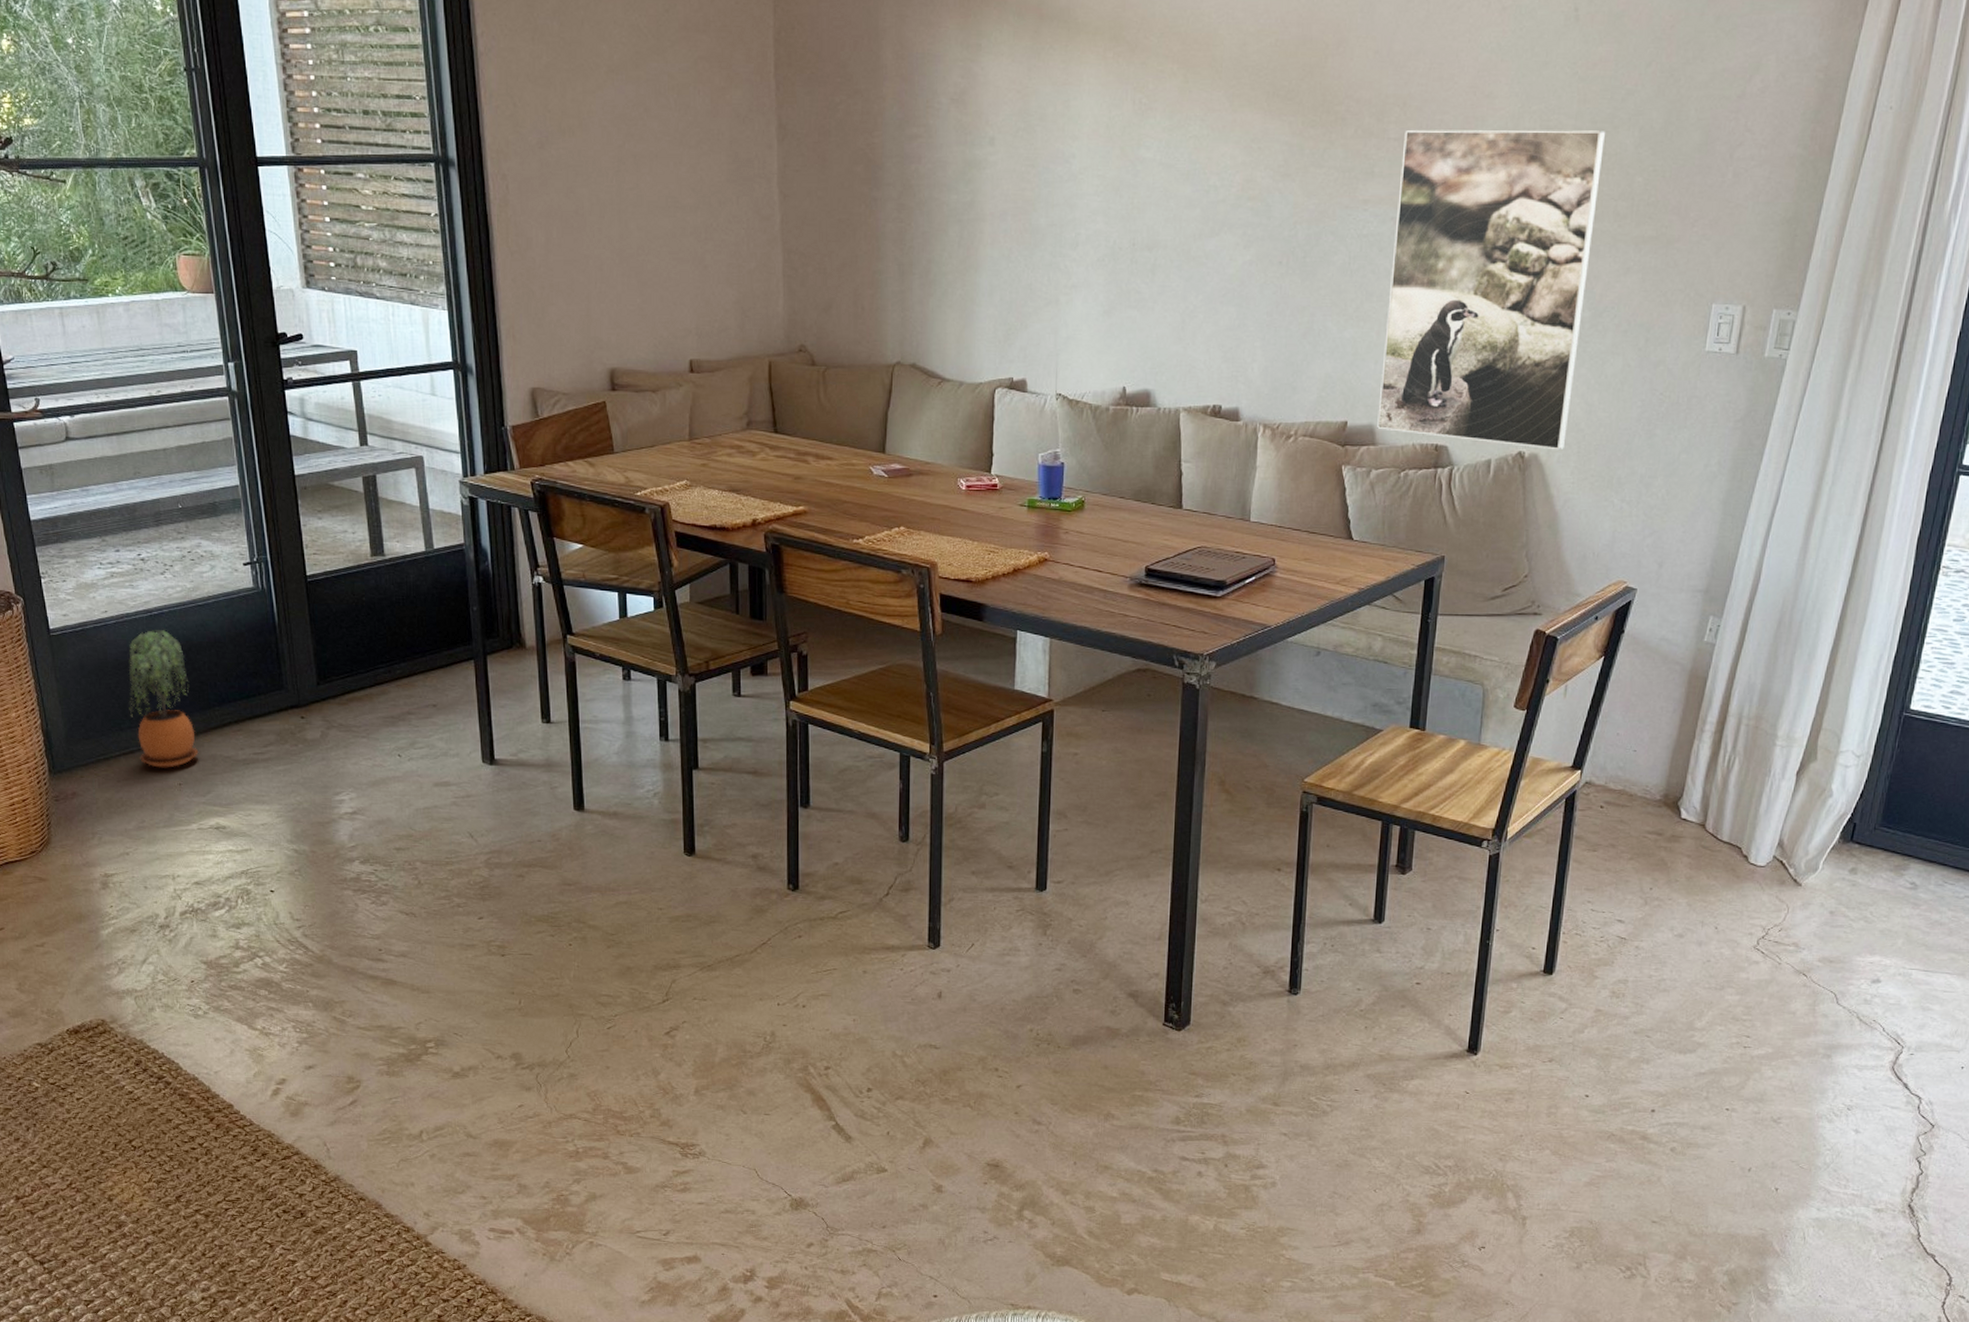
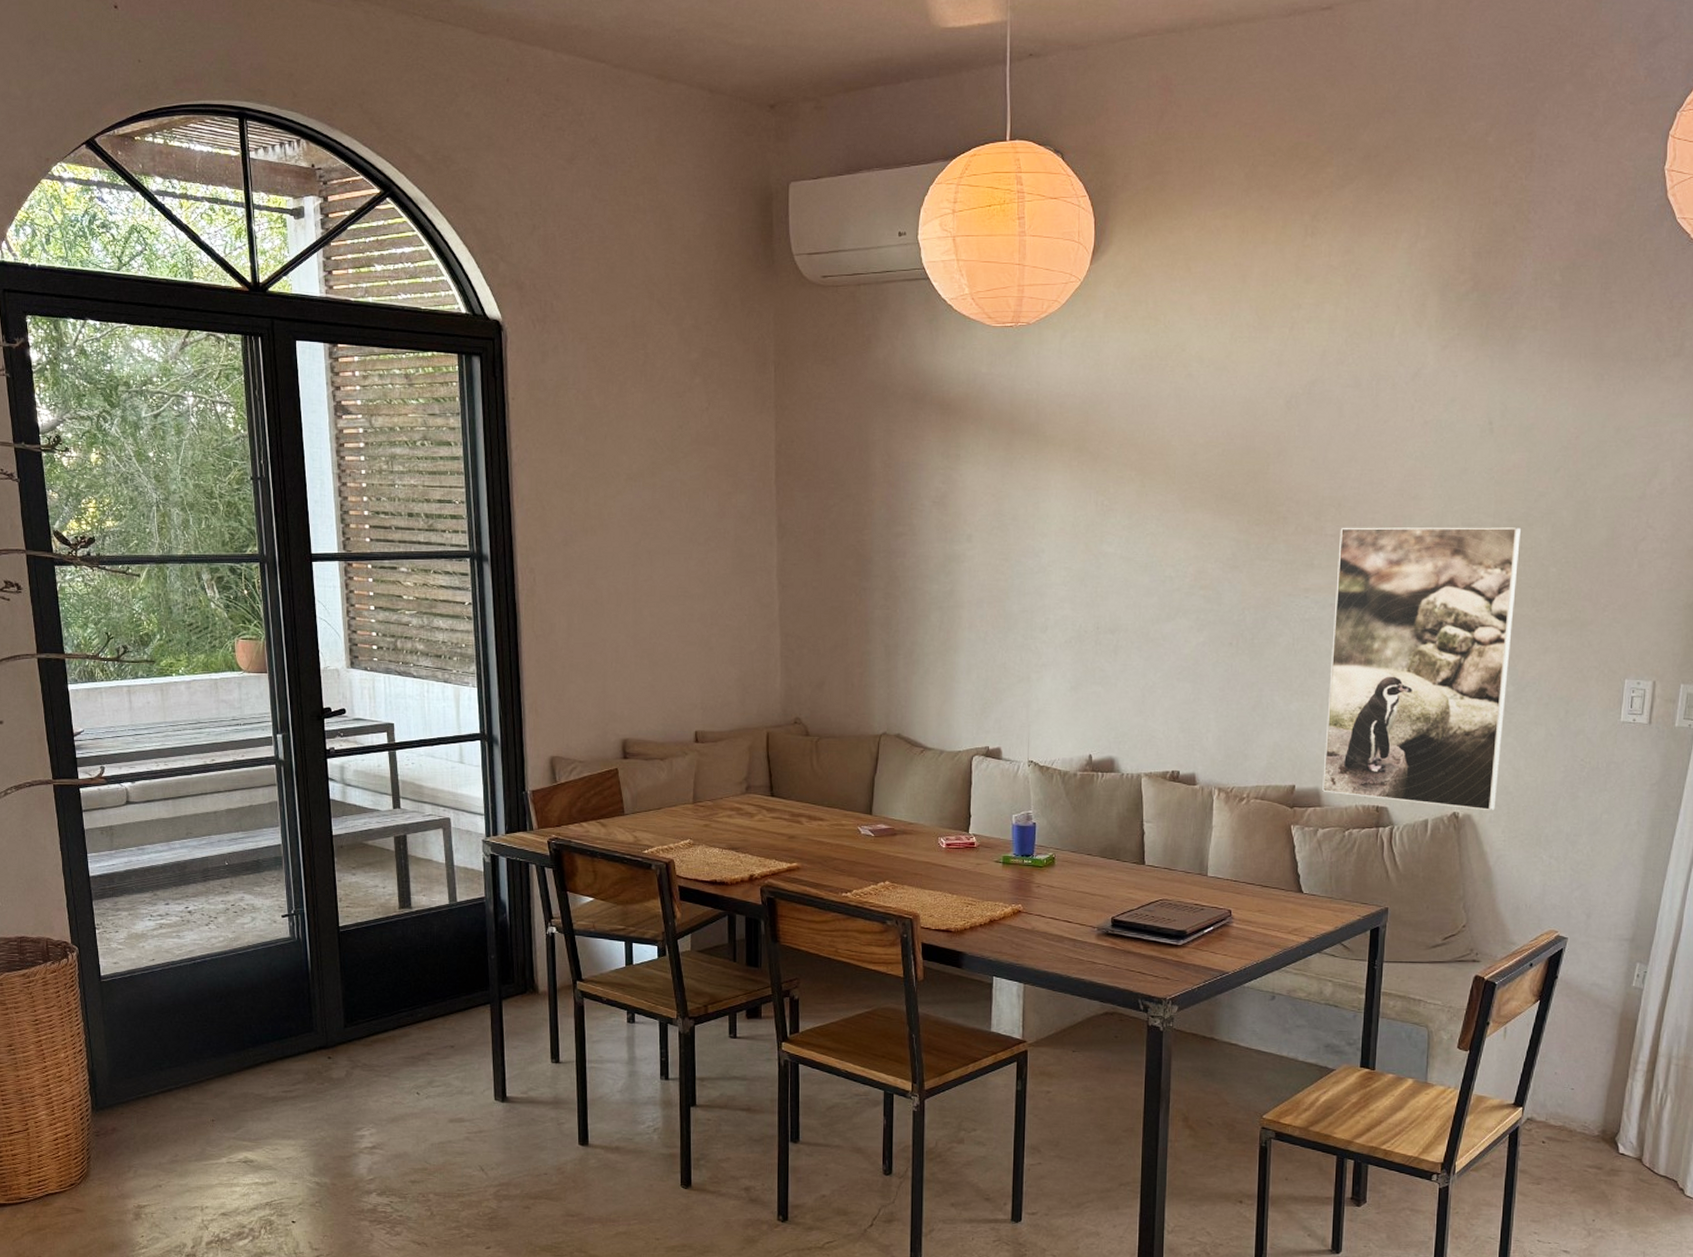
potted plant: present [128,630,199,768] -> none [169,976,232,1105]

